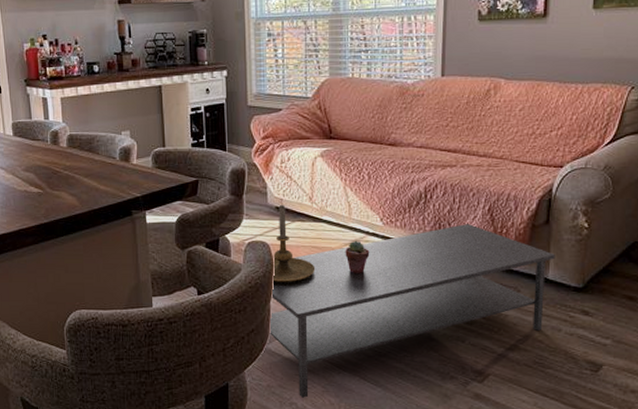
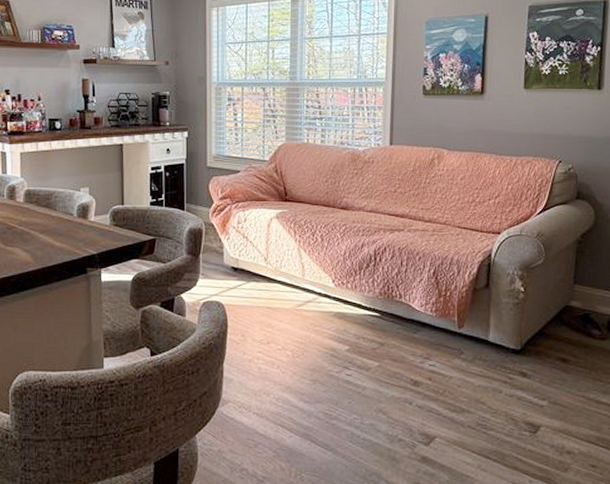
coffee table: present [270,224,555,398] -> none [222,287,495,463]
candle holder: present [273,205,316,283] -> none [227,265,269,344]
potted succulent: present [345,240,370,273] -> none [298,301,322,334]

